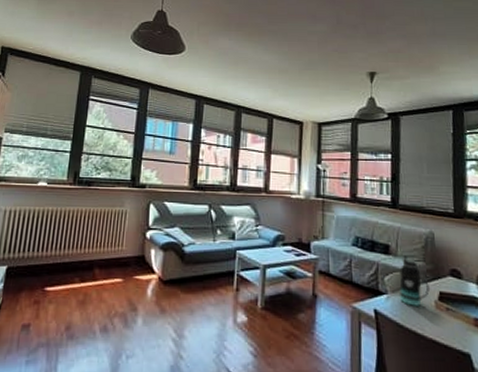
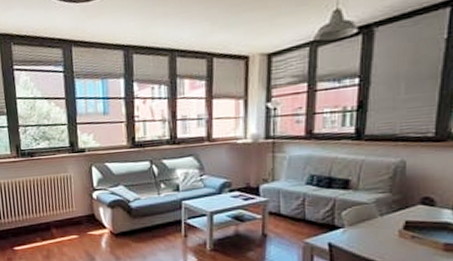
bottle: present [398,255,430,306] -> none [357,188,394,237]

